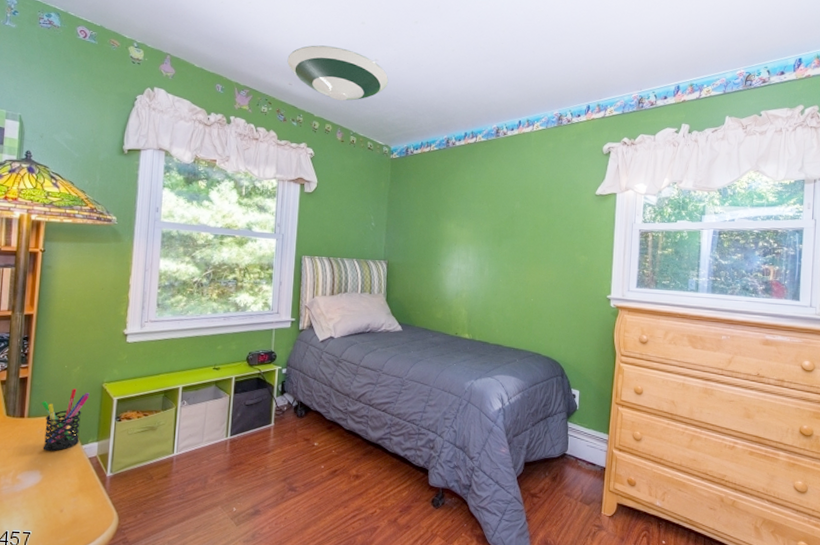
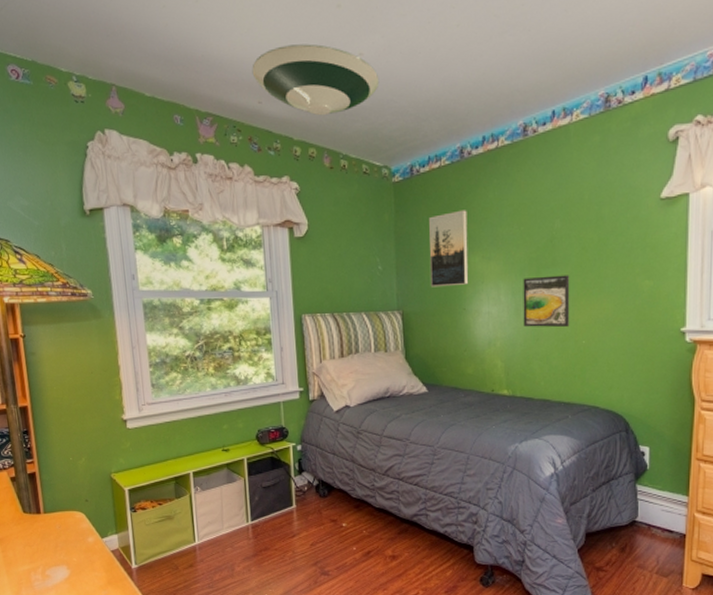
pen holder: present [41,388,90,451] -> none [54,481,100,545]
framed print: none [413,186,448,245] -> present [429,210,469,287]
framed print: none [485,244,525,287] -> present [523,275,570,328]

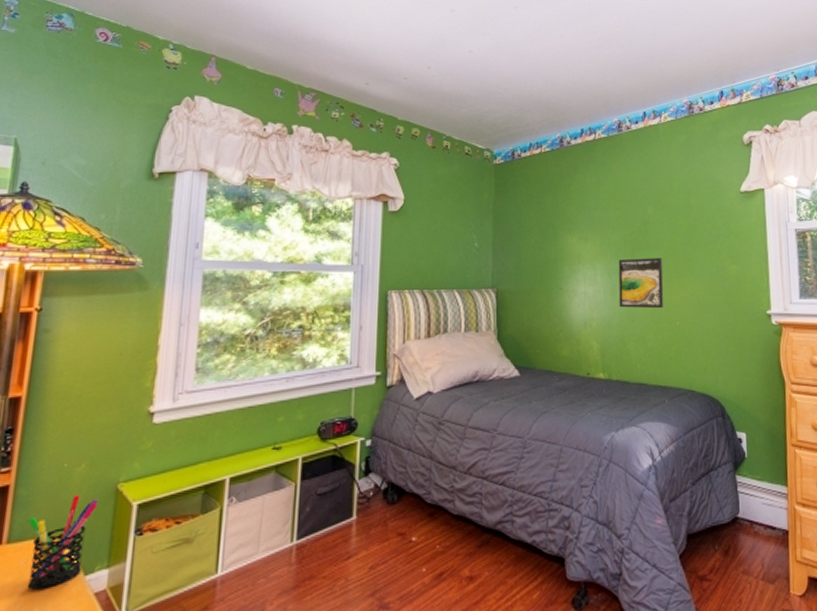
pen holder: none [54,481,100,545] -> present [27,495,99,589]
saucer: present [252,43,380,116] -> none [362,37,487,100]
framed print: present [429,210,469,287] -> none [527,193,566,266]

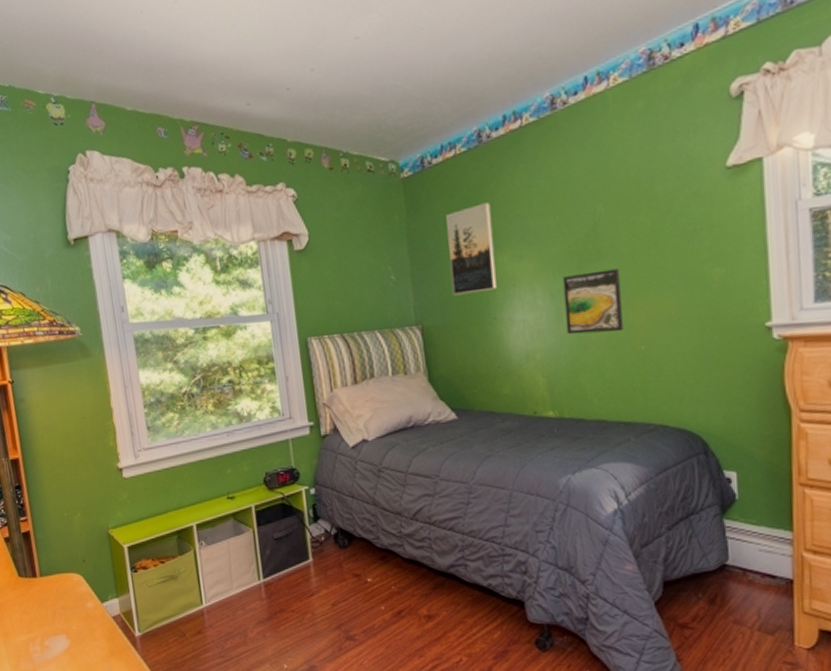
pen holder: present [27,495,99,589] -> none [50,539,98,612]
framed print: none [527,193,566,266] -> present [446,202,498,296]

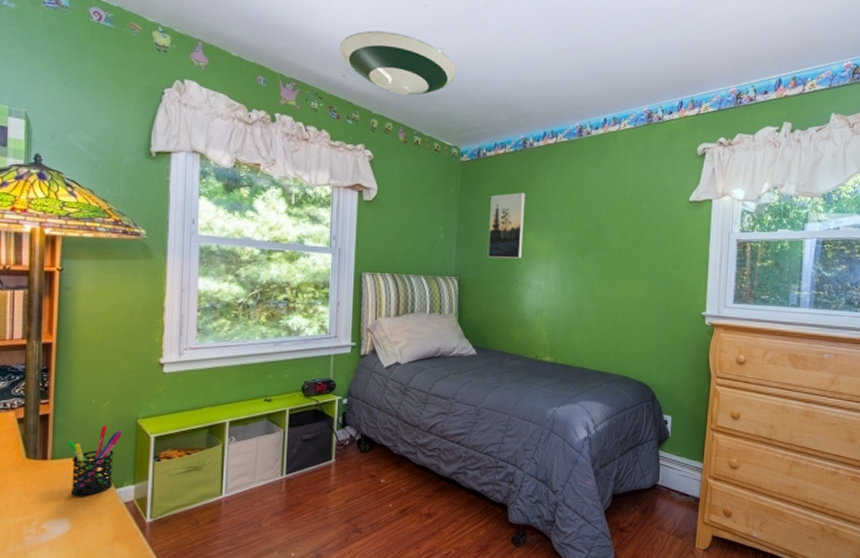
pen holder: none [50,539,98,612] -> present [66,426,122,496]
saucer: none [237,32,380,112] -> present [339,30,457,96]
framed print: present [562,268,624,335] -> none [568,257,611,304]

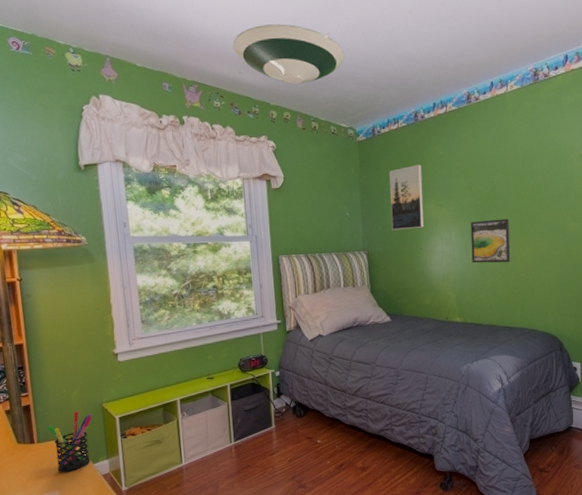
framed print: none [568,257,611,304] -> present [470,219,511,264]

